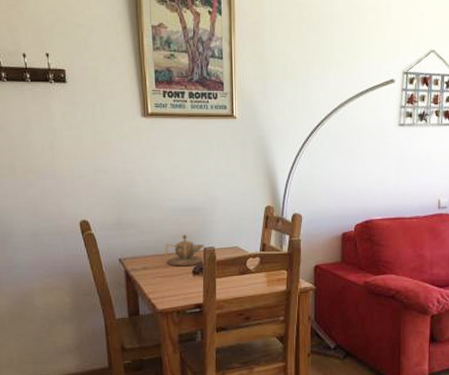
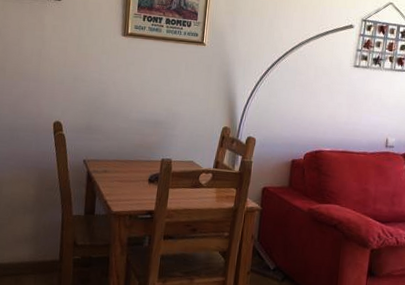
teapot: present [165,234,205,267] -> none [126,144,163,175]

